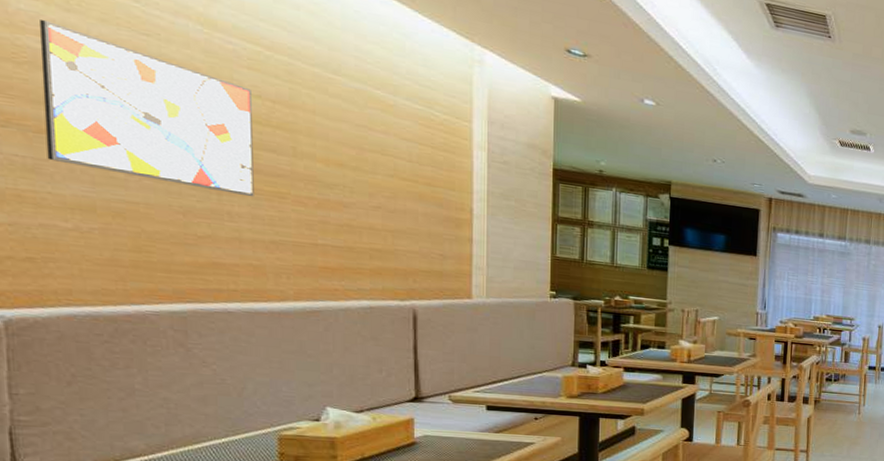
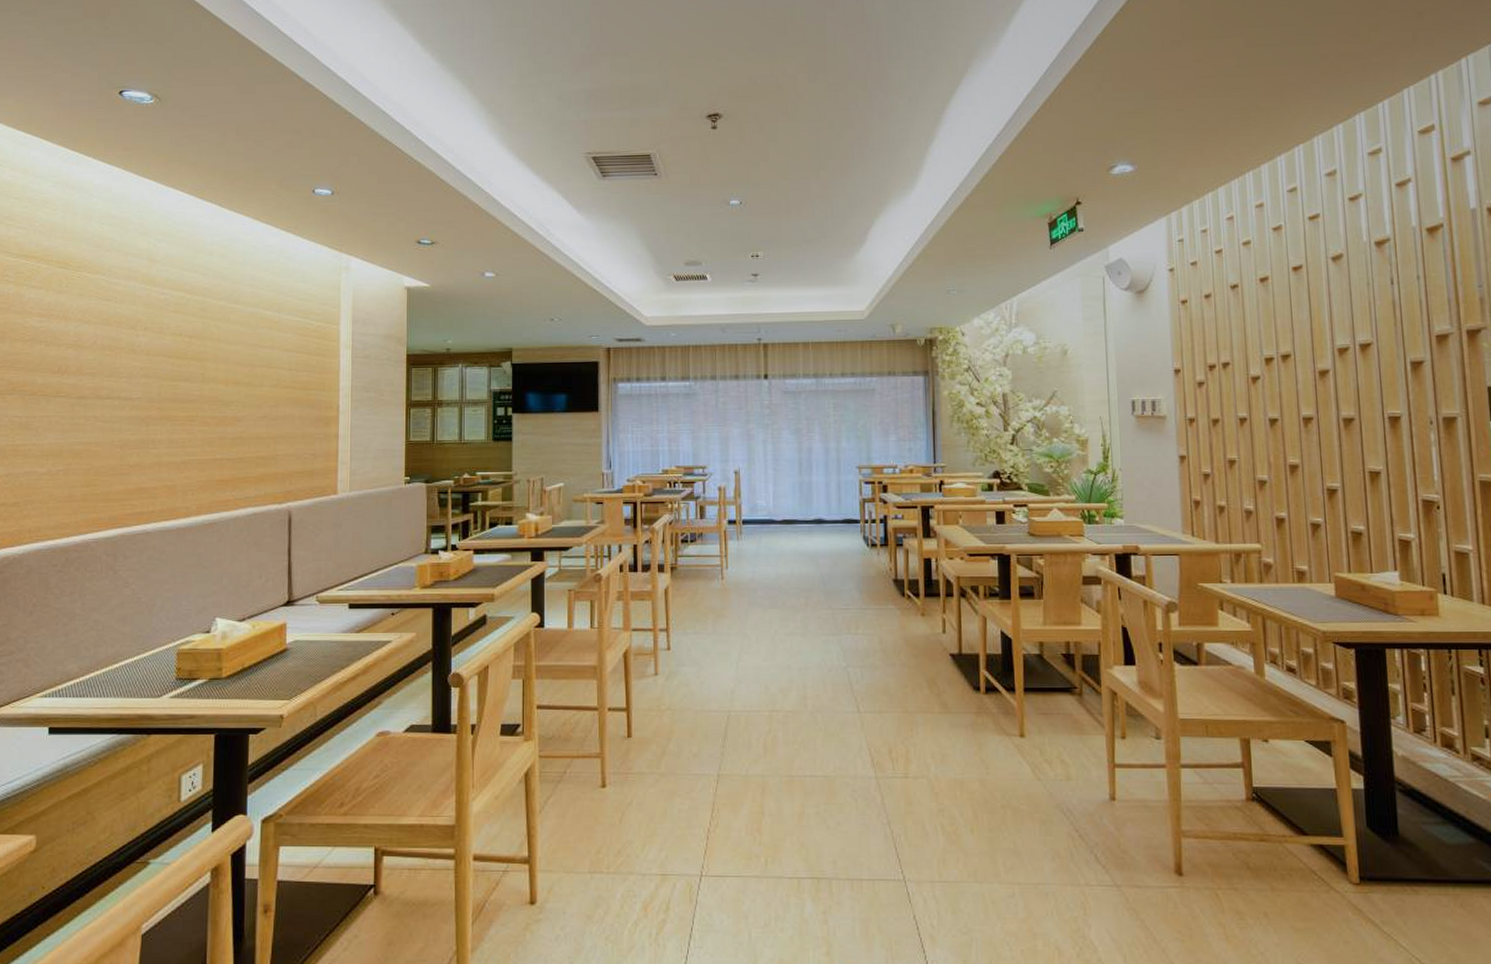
wall art: present [38,20,254,198] -> none [35,304,175,424]

